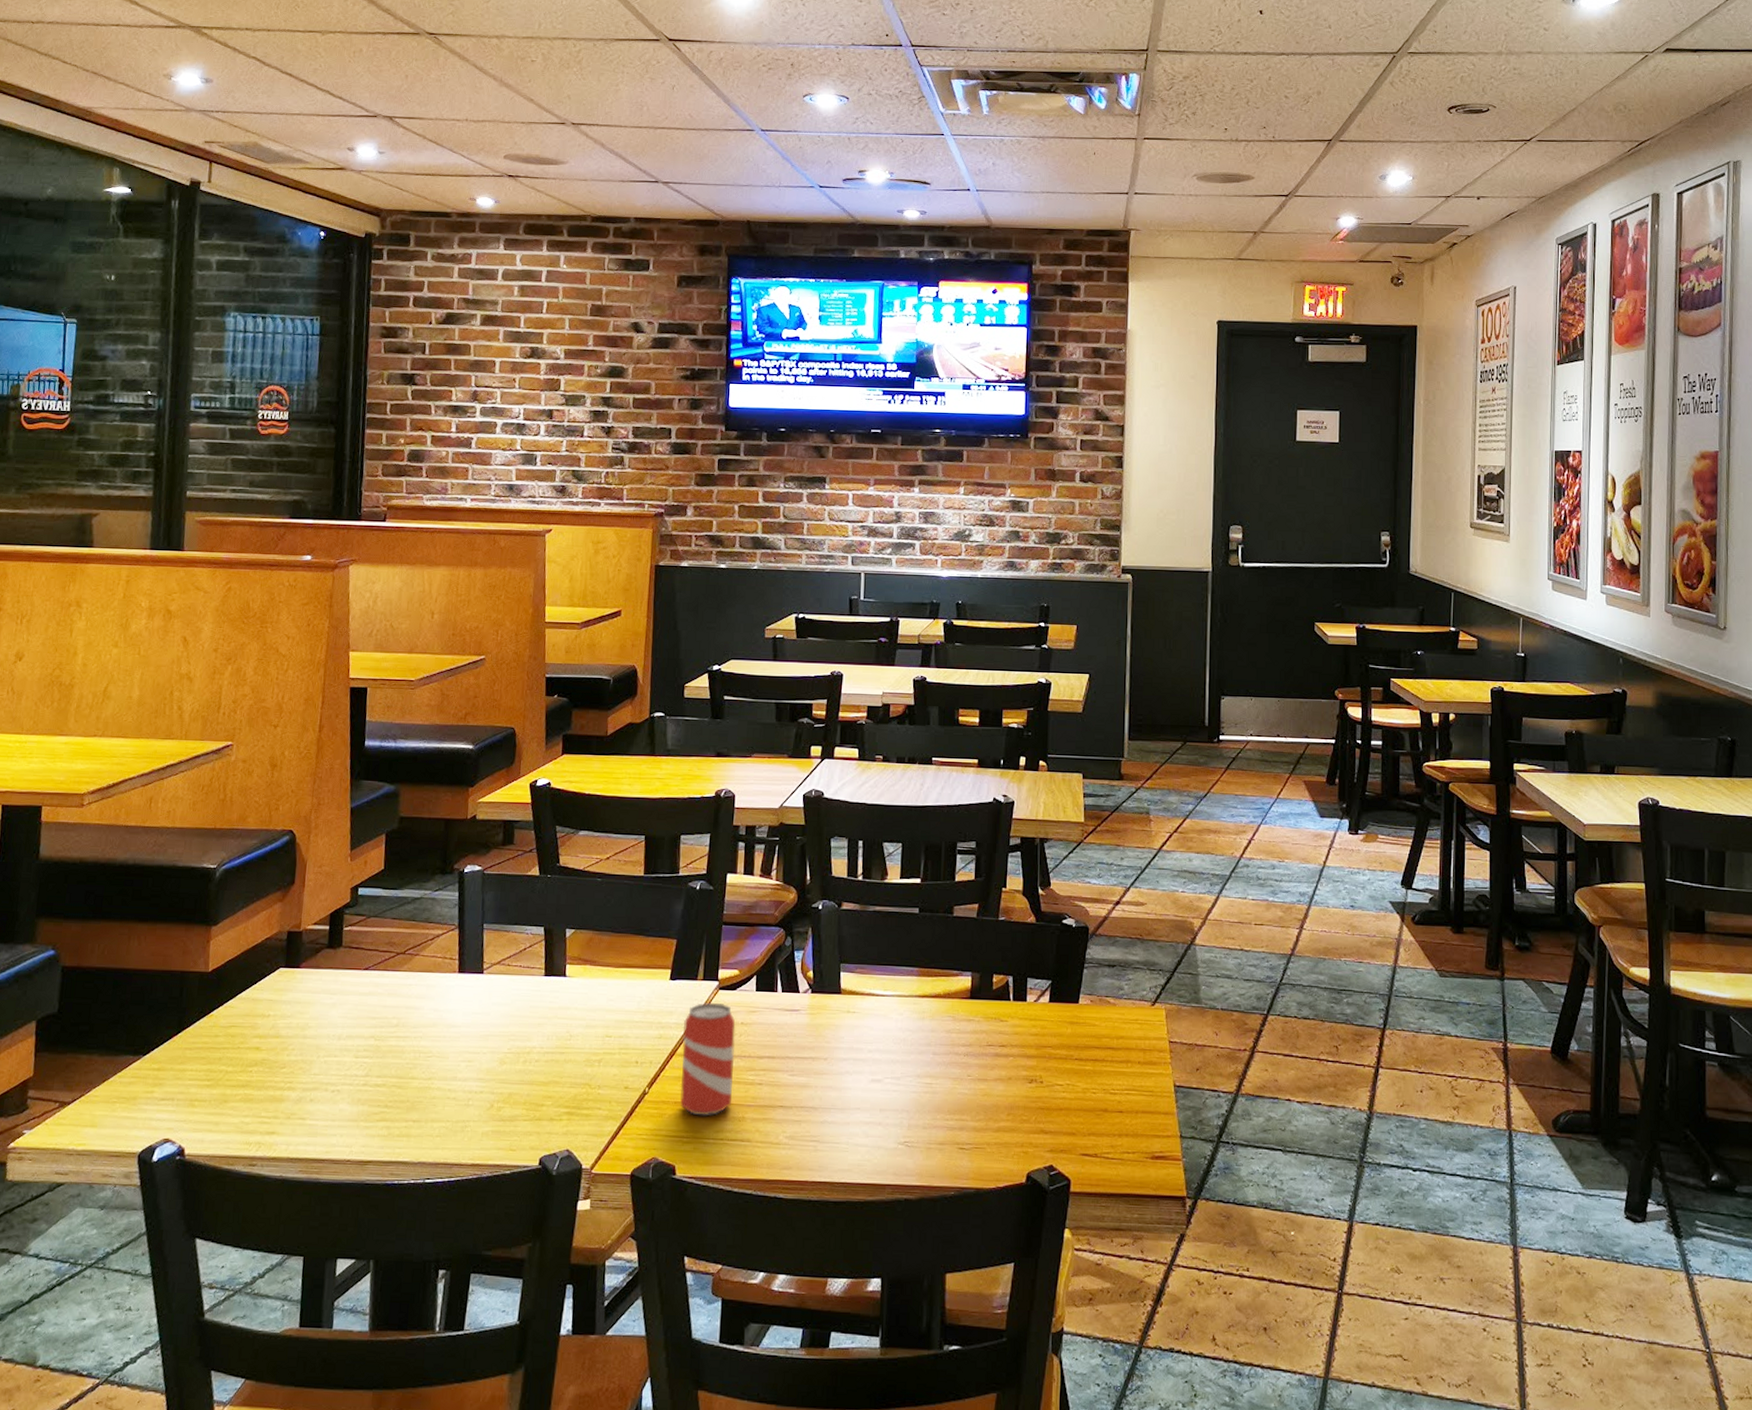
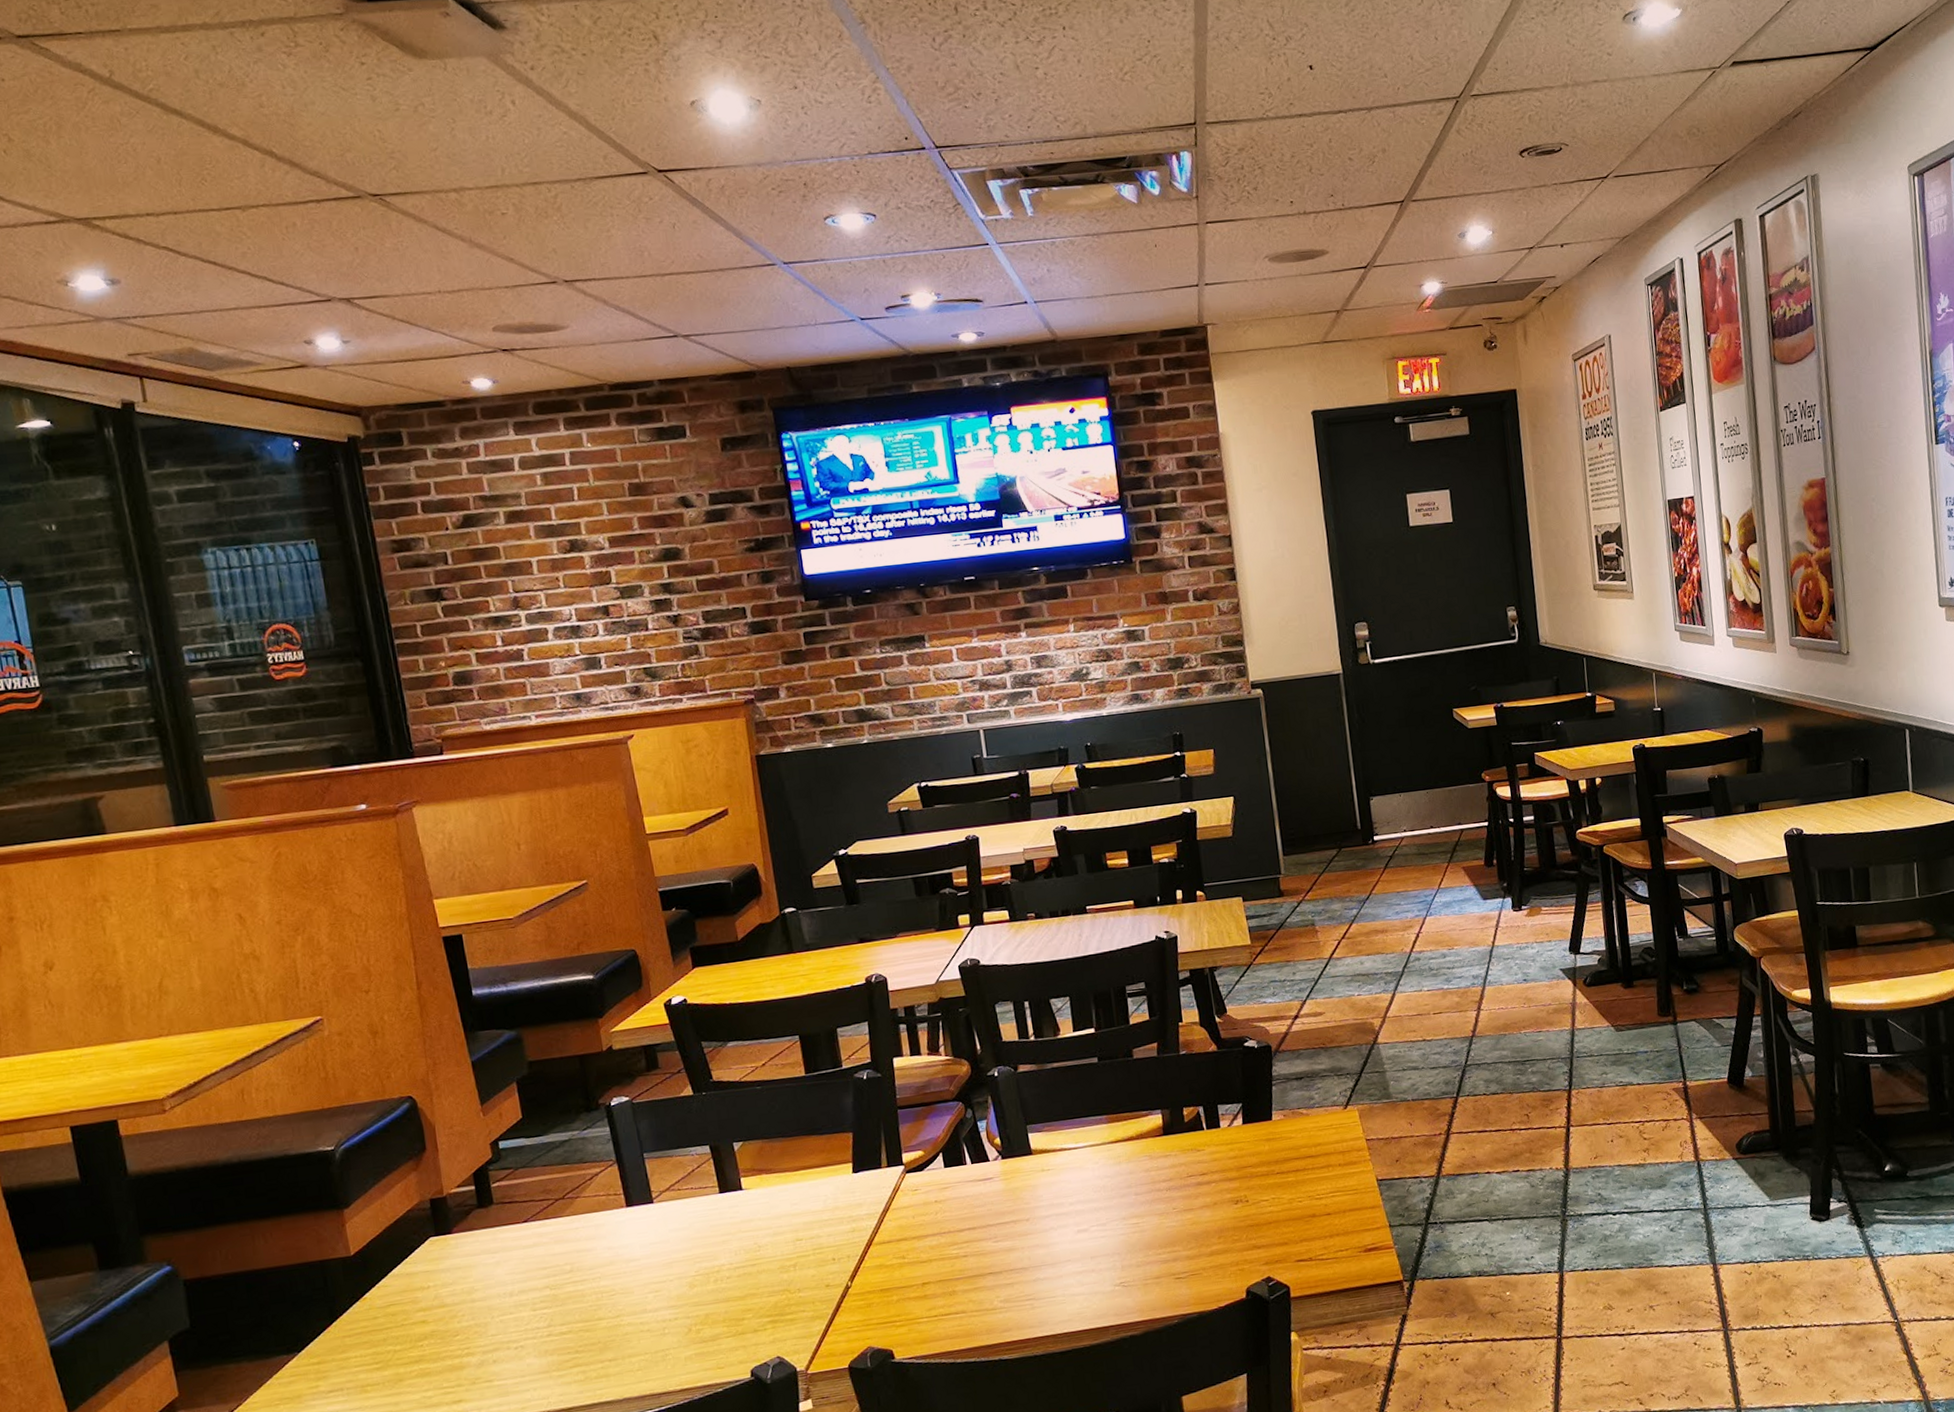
beverage can: present [680,1003,736,1116] -> none [875,1186,940,1299]

